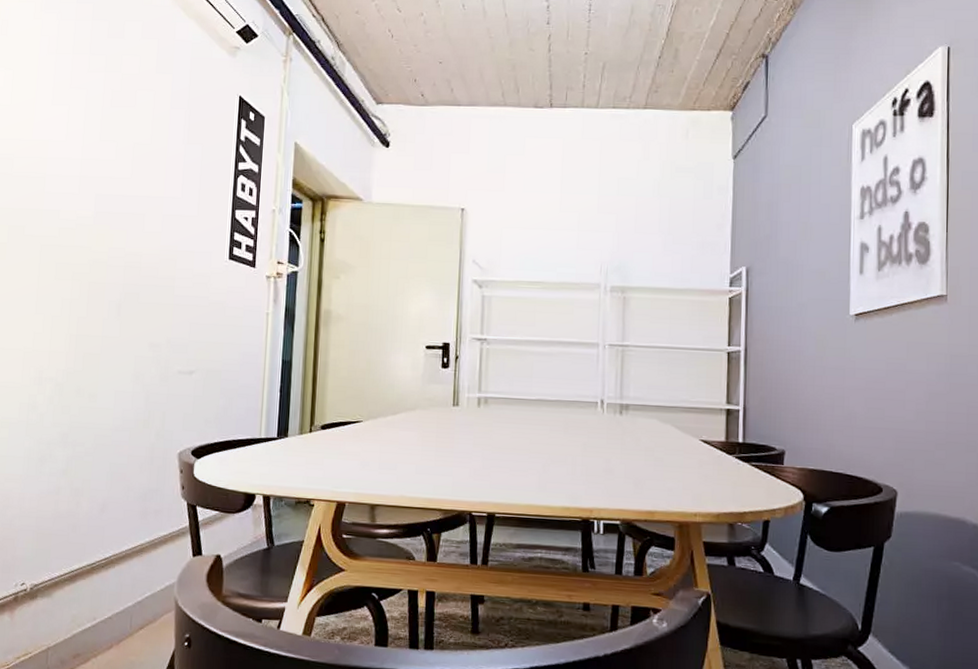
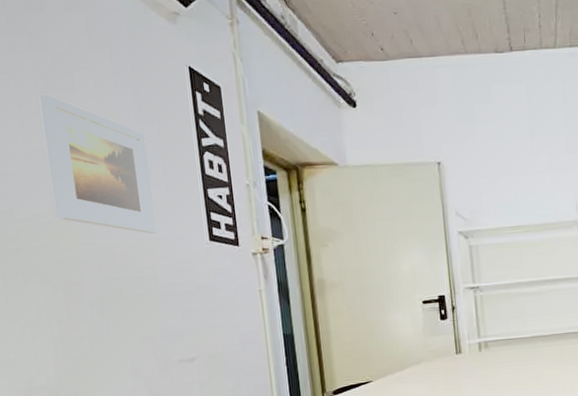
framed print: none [96,109,189,246] -> present [39,94,157,234]

